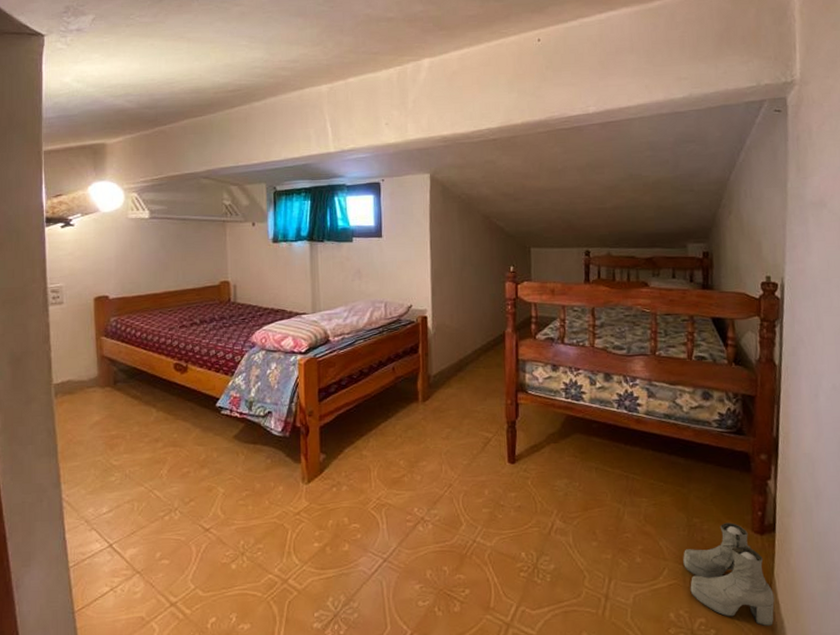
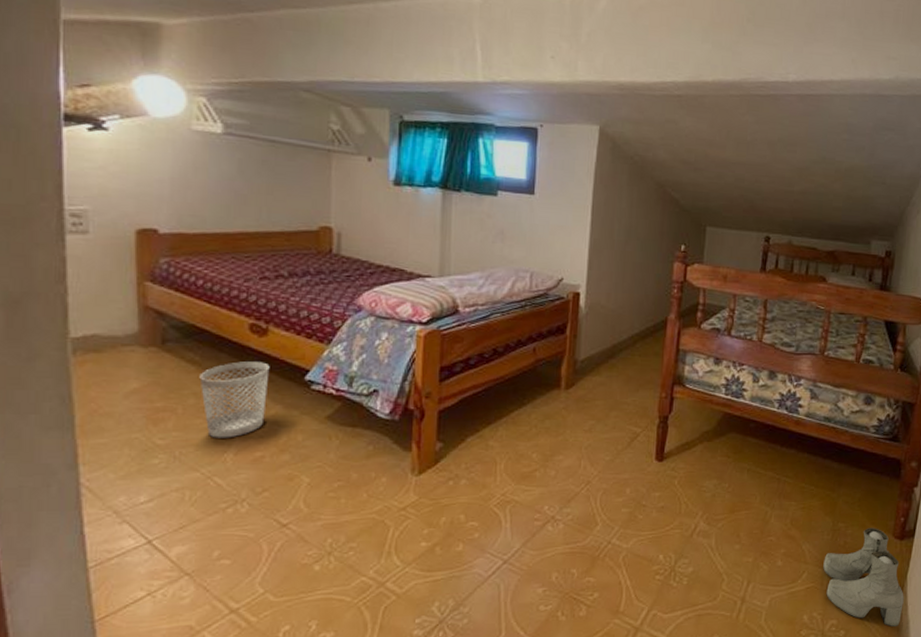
wastebasket: none [141,394,190,458] -> present [199,361,270,438]

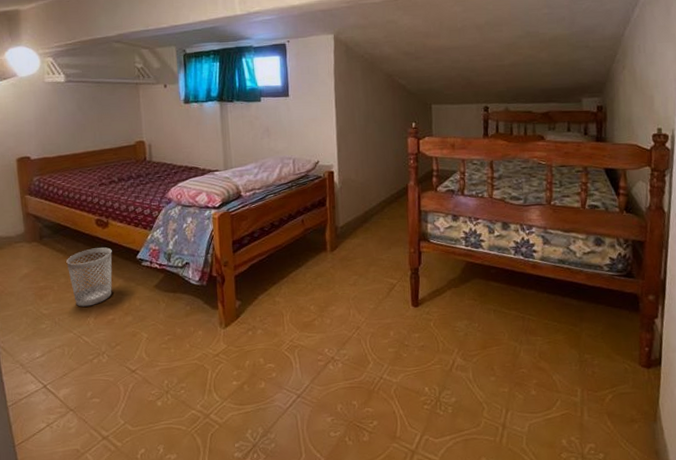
boots: present [823,528,904,627] -> none [575,358,659,451]

